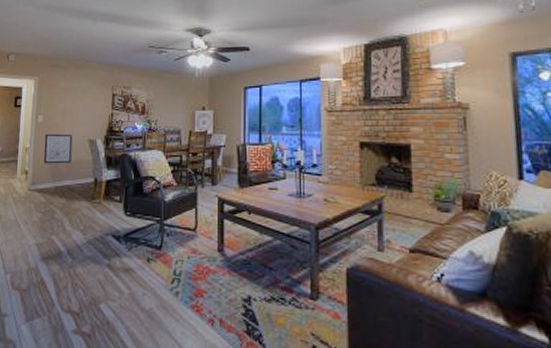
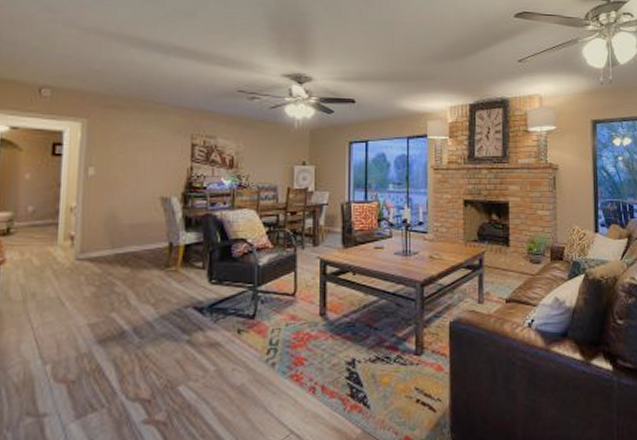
wall art: present [43,133,73,164] -> none [97,190,138,227]

